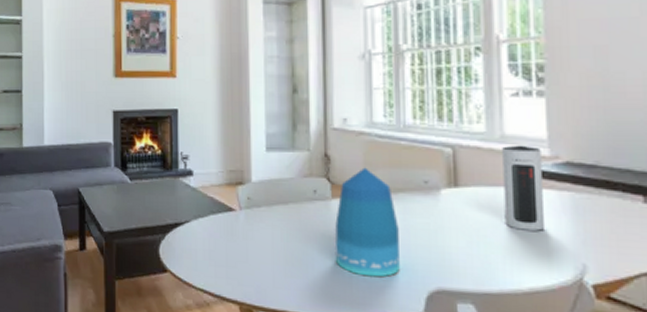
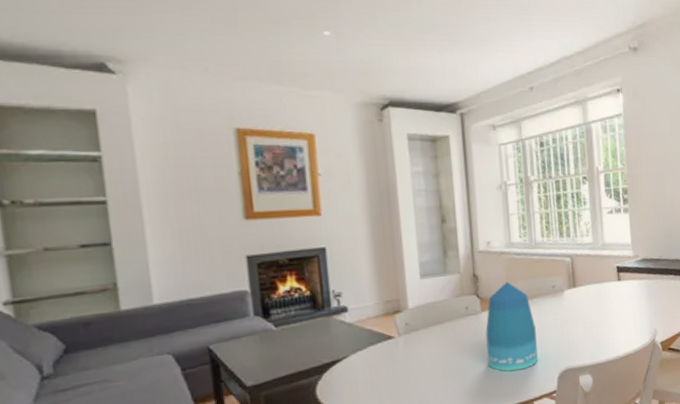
speaker: present [502,145,546,232] -> none [604,249,632,313]

